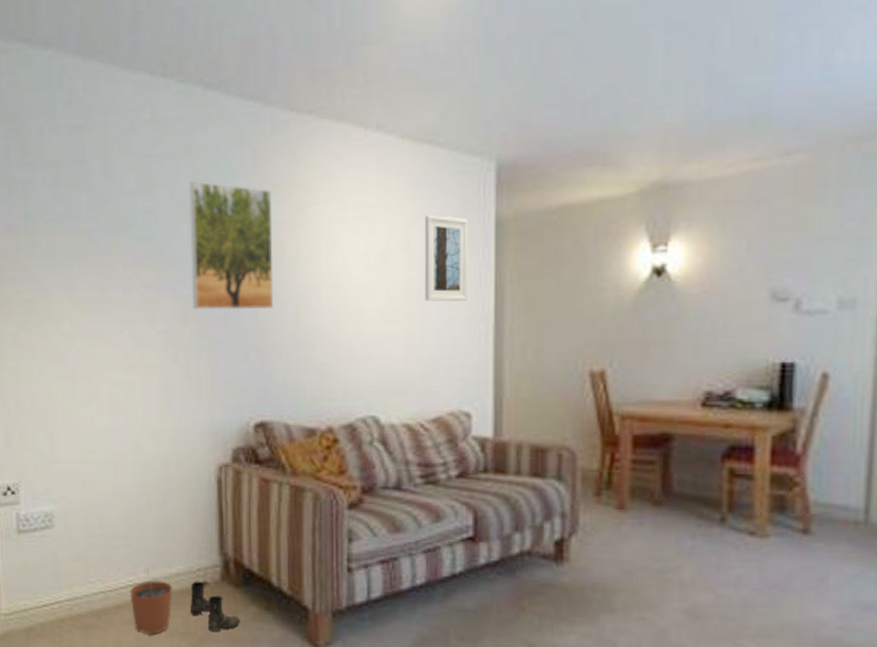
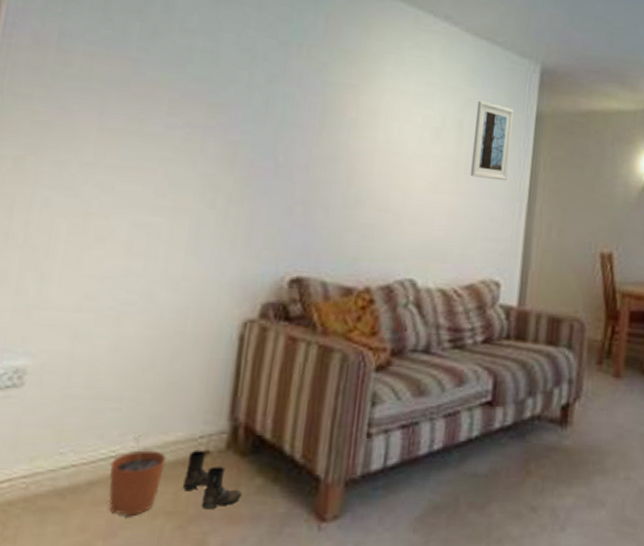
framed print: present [189,181,274,311] -> none [240,32,341,165]

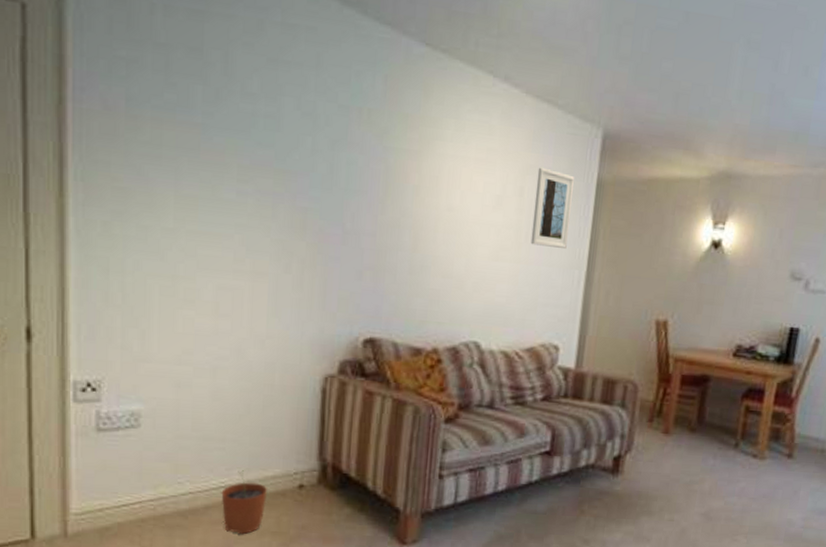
boots: present [183,449,242,510] -> none [284,483,334,532]

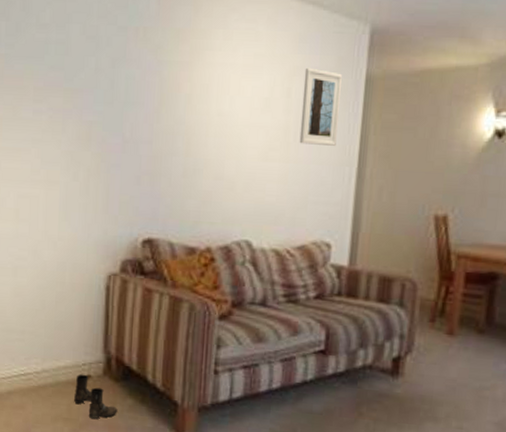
plant pot: present [221,470,267,535] -> none [21,360,60,419]
boots: none [284,483,334,532] -> present [74,374,118,420]

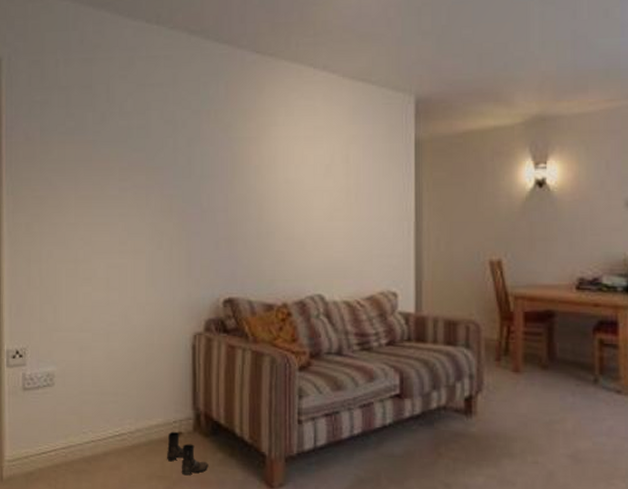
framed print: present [299,67,342,146] -> none [360,135,394,203]

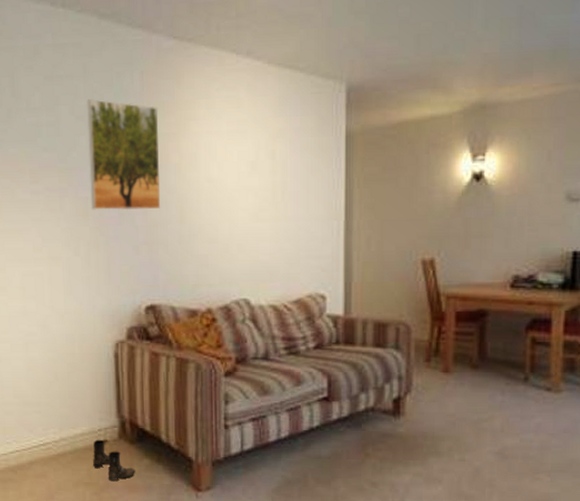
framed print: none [175,105,241,208] -> present [87,99,161,211]

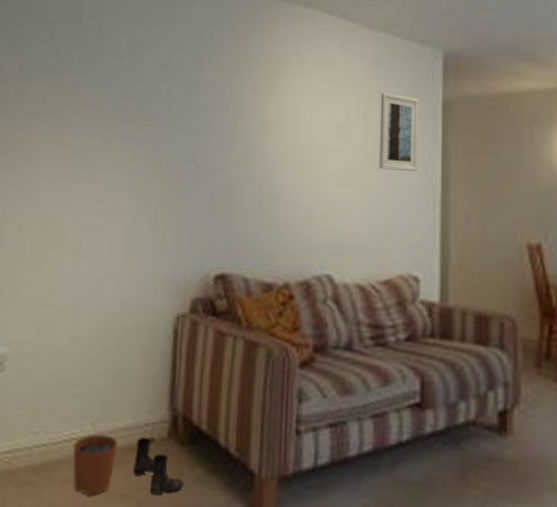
plant pot: none [41,429,78,486] -> present [73,420,118,496]
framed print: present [87,99,161,211] -> none [165,48,247,166]
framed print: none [287,129,323,202] -> present [379,92,418,171]

